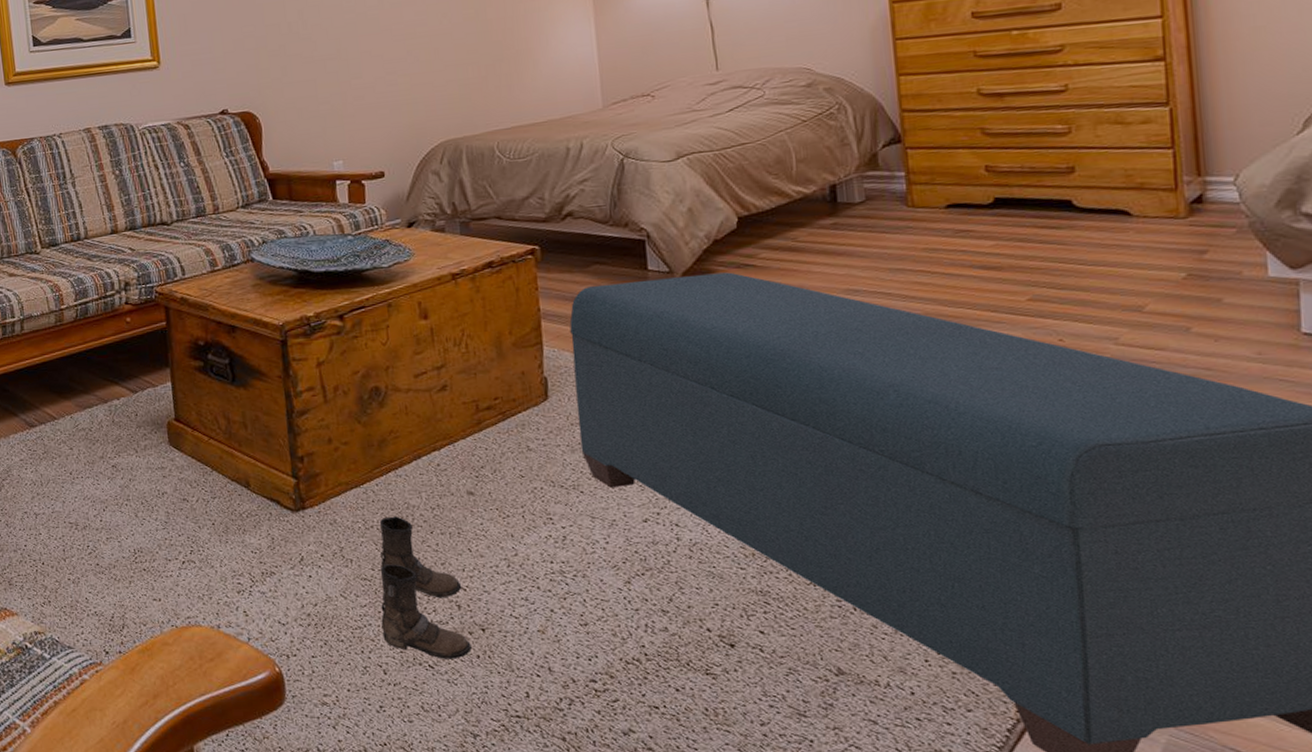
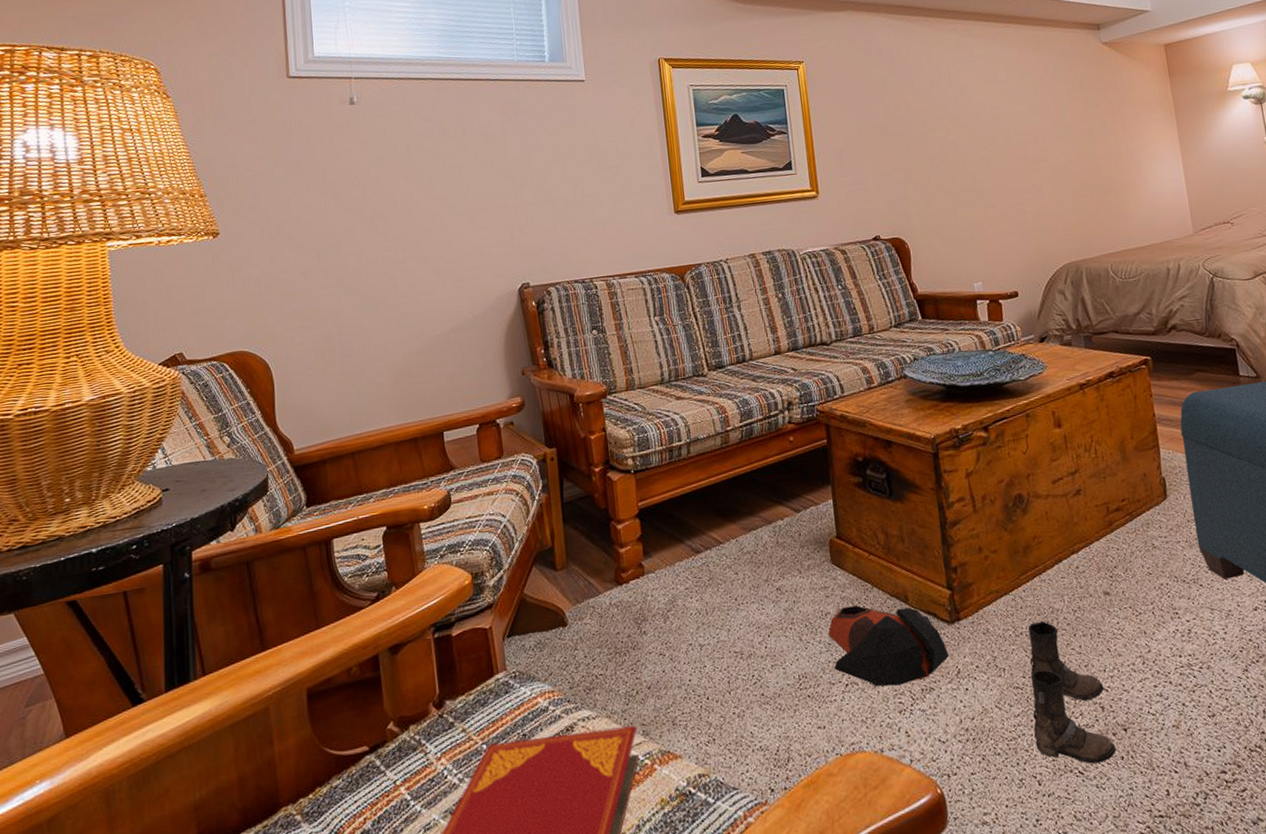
bag: none [165,487,292,567] -> present [828,605,949,687]

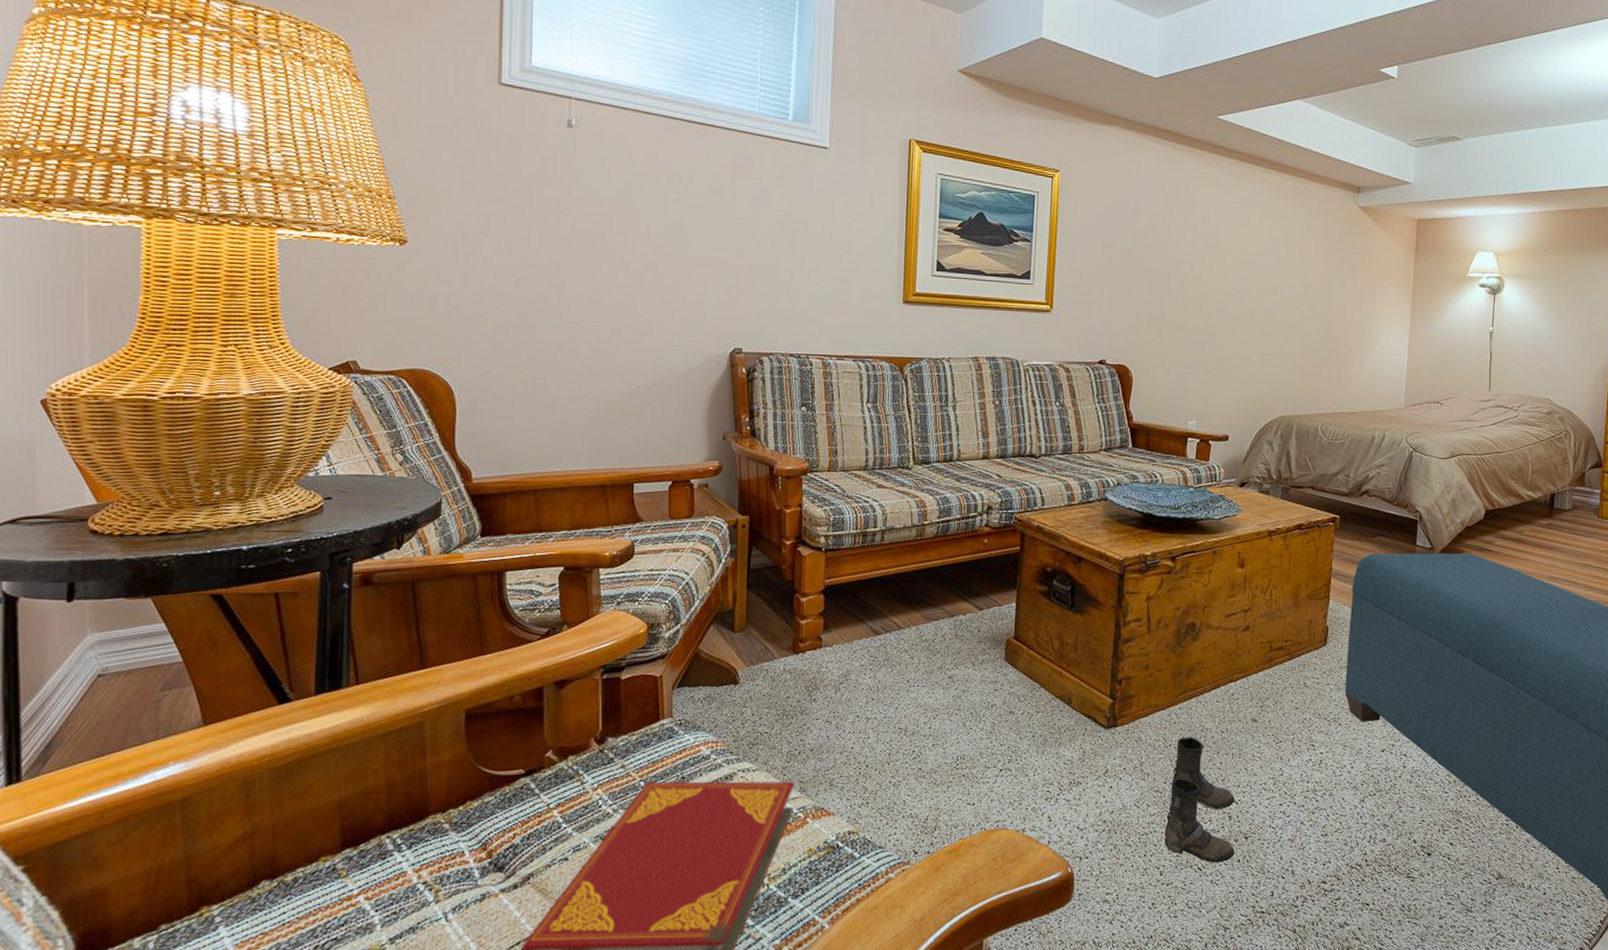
bag: present [828,605,949,687] -> none [991,701,1100,776]

